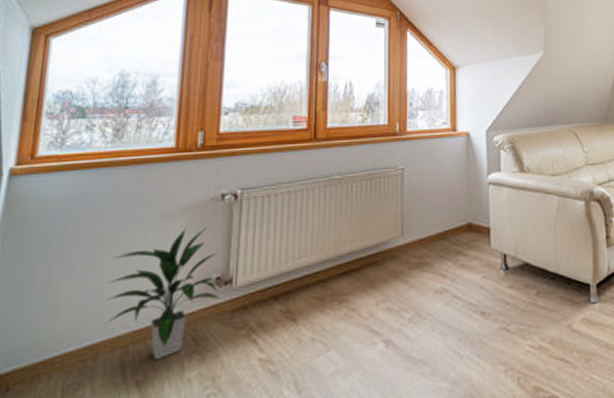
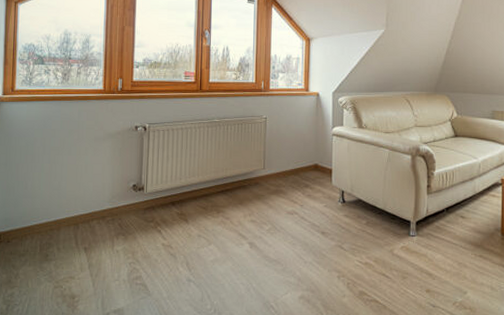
indoor plant: present [106,227,220,361] -> none [63,149,136,236]

